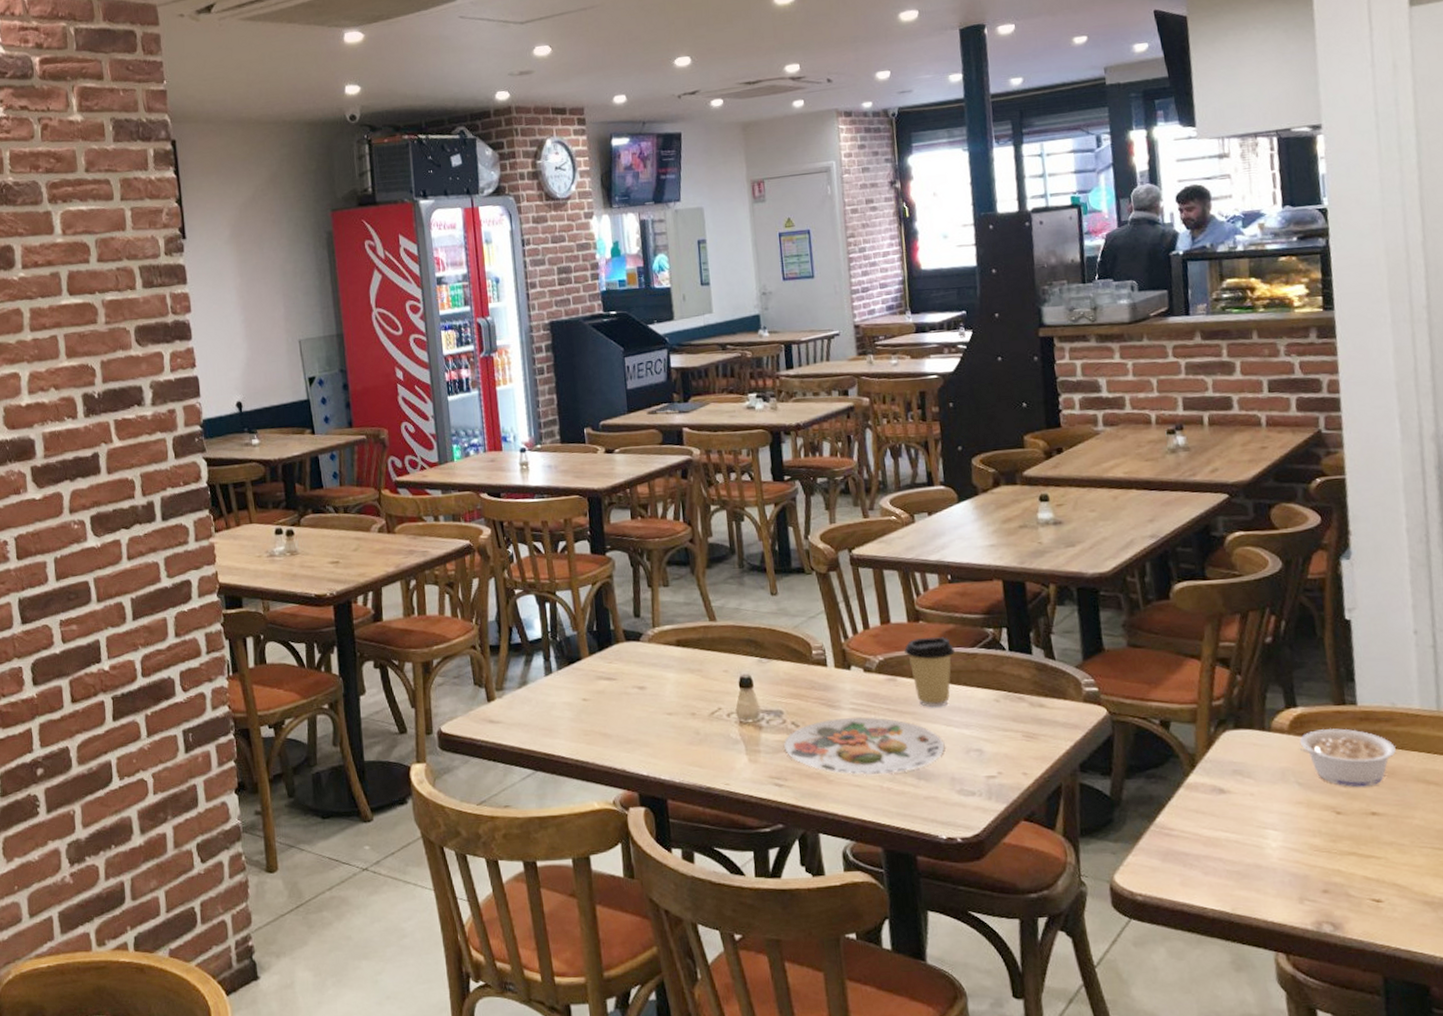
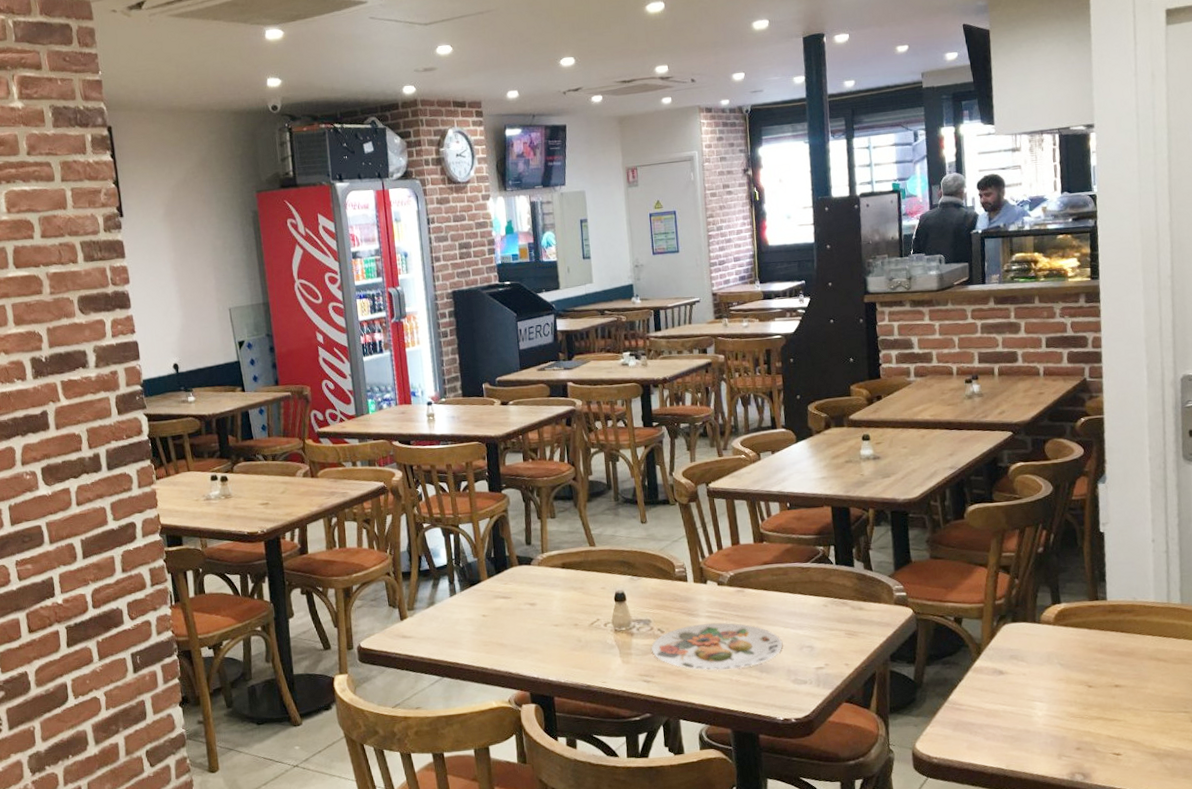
coffee cup: present [904,637,955,708] -> none [751,554,792,613]
legume: present [1299,728,1396,787] -> none [1061,619,1135,666]

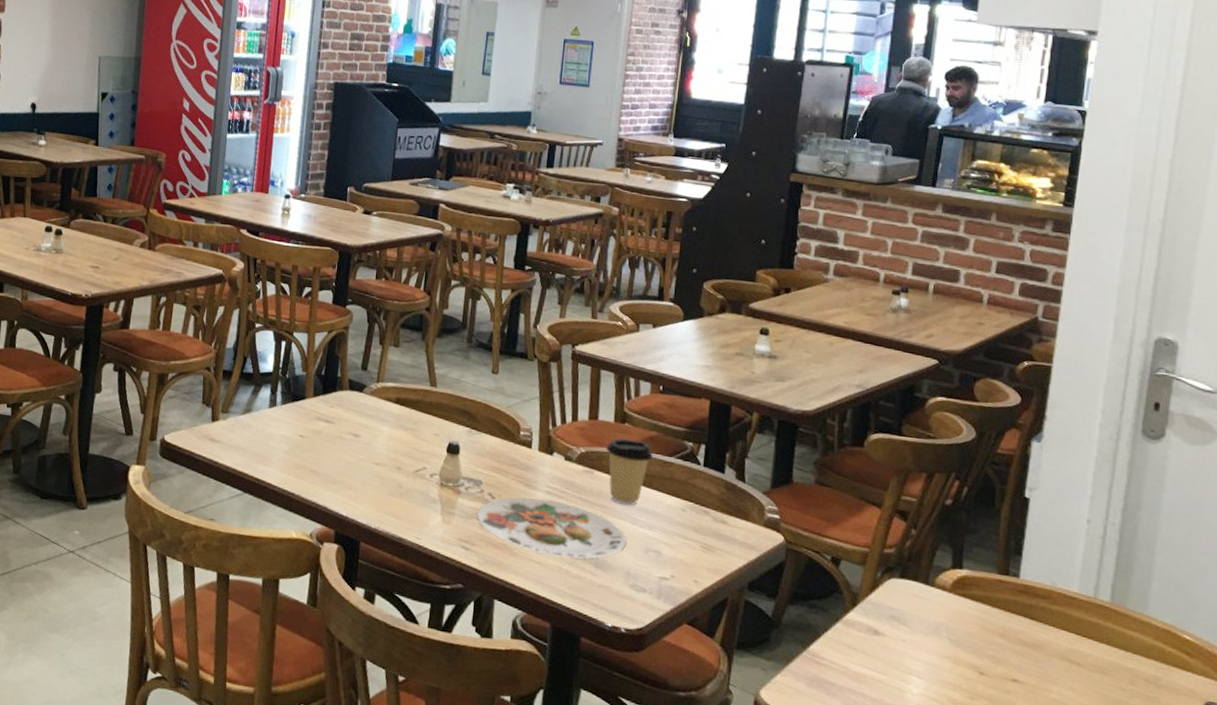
coffee cup: none [751,554,792,613] -> present [606,438,653,506]

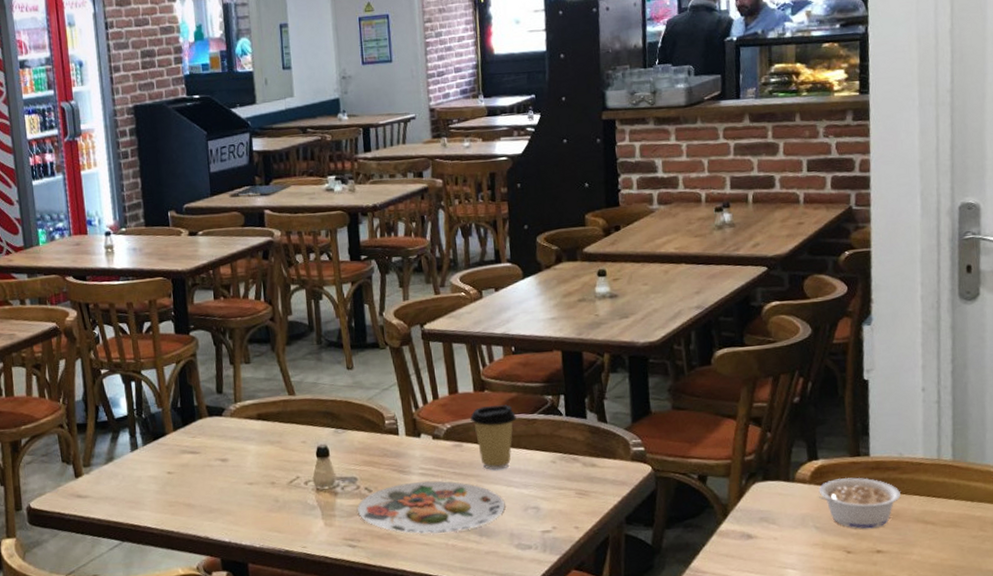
legume: none [957,593,1047,655] -> present [818,477,901,529]

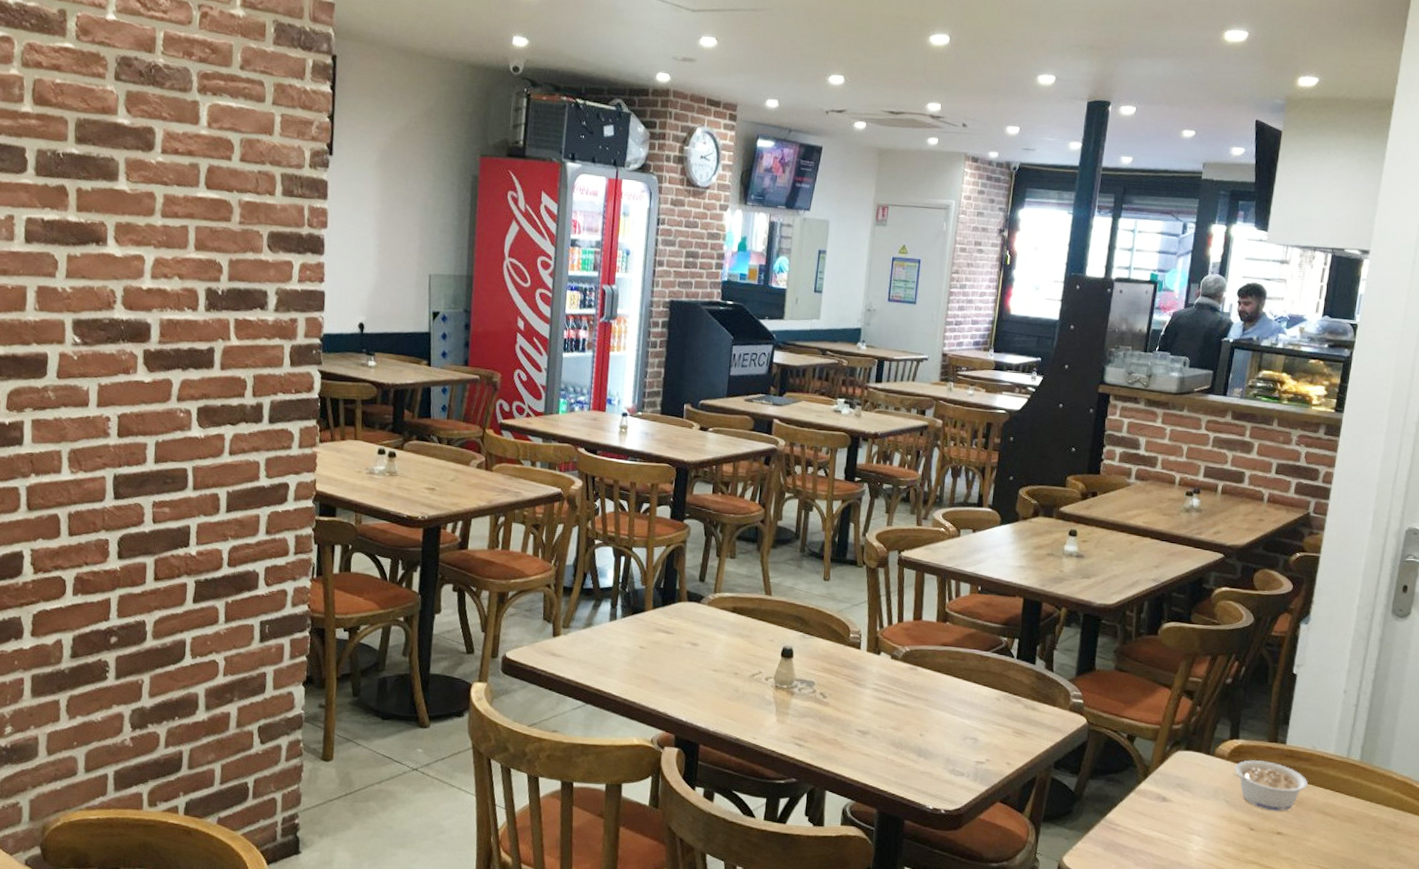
plate: present [357,480,506,534] -> none [809,695,947,749]
coffee cup: present [470,404,516,470] -> none [929,637,971,698]

